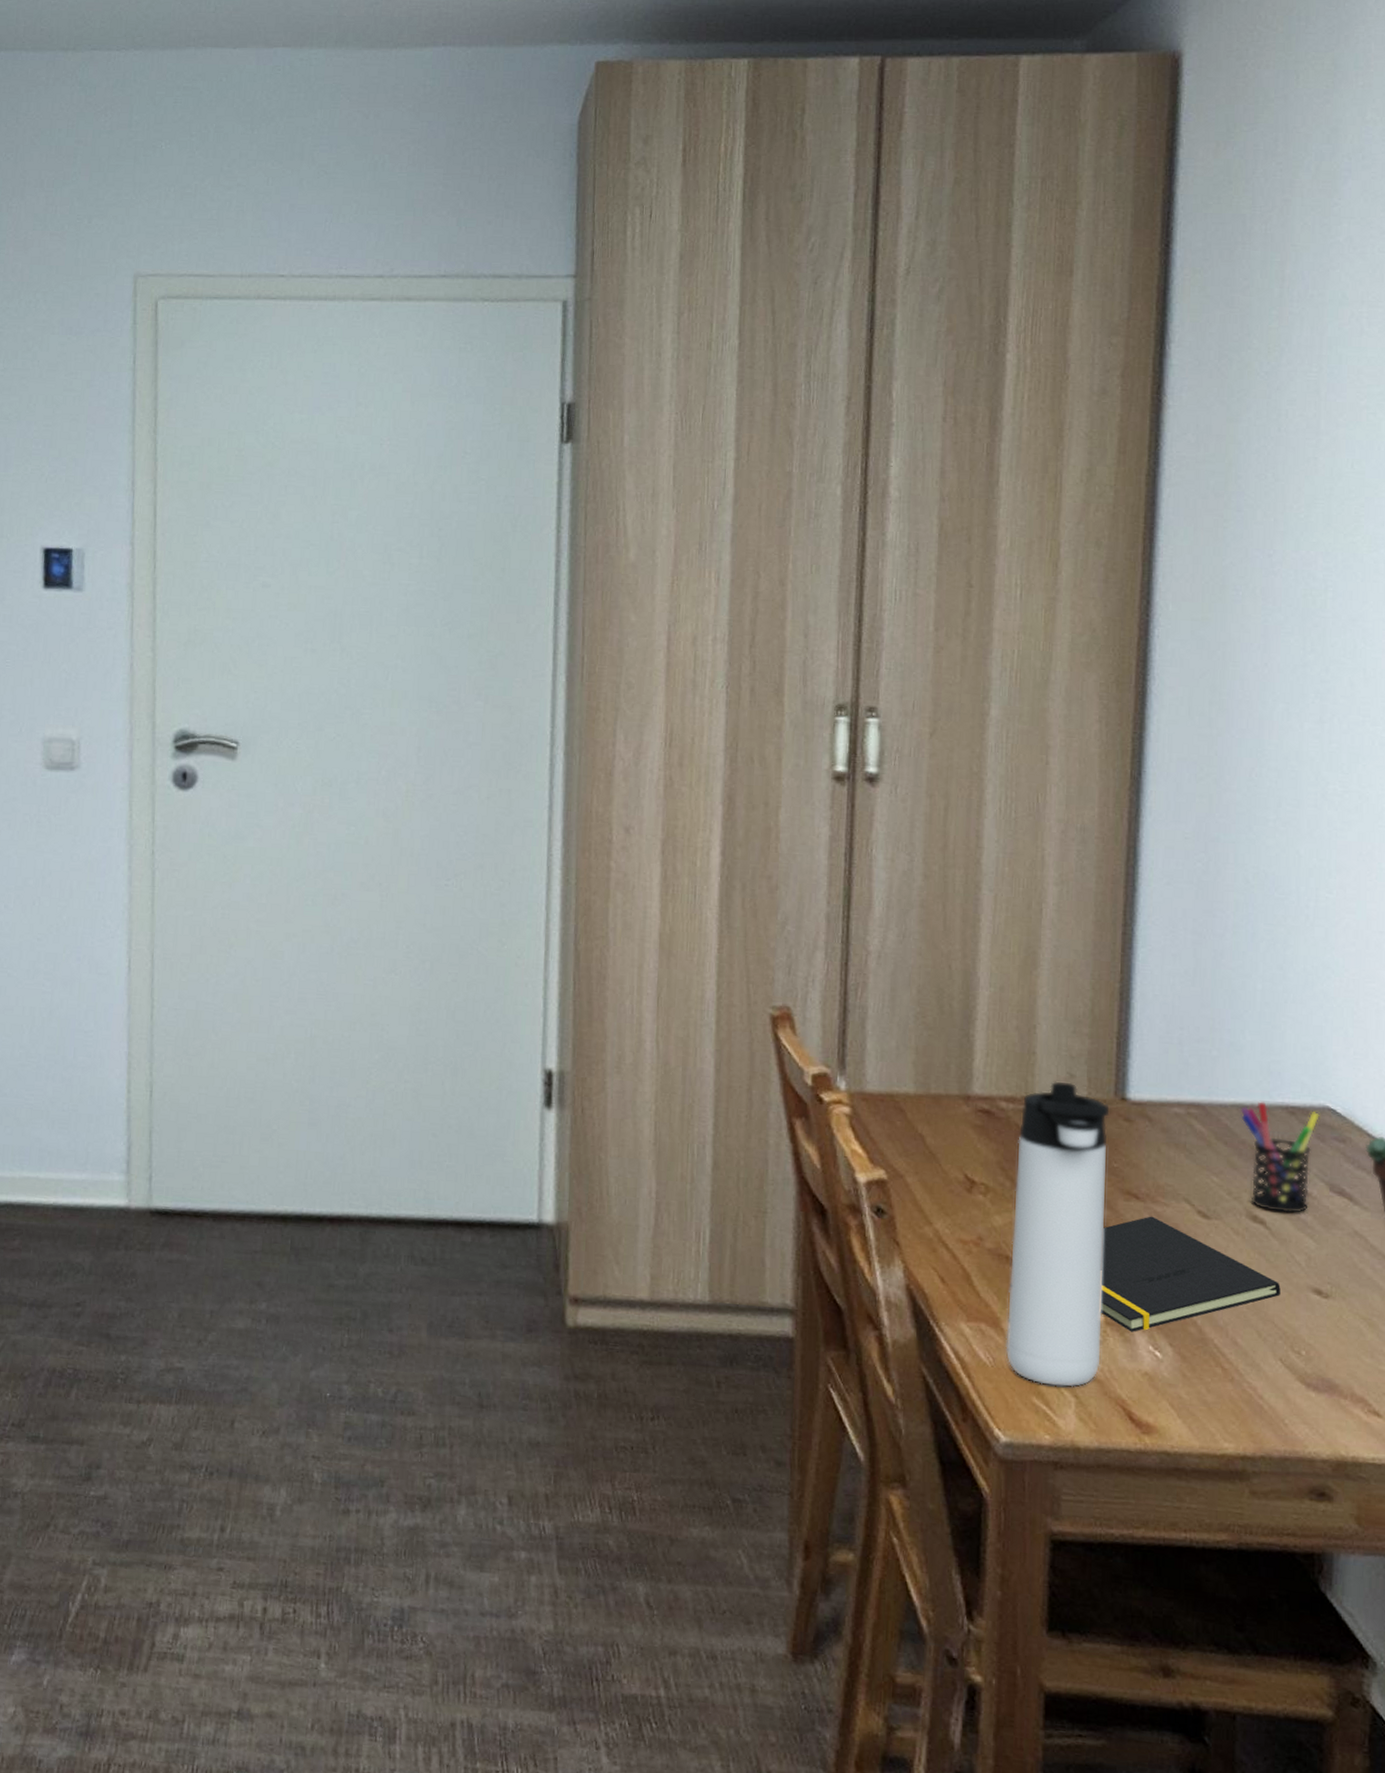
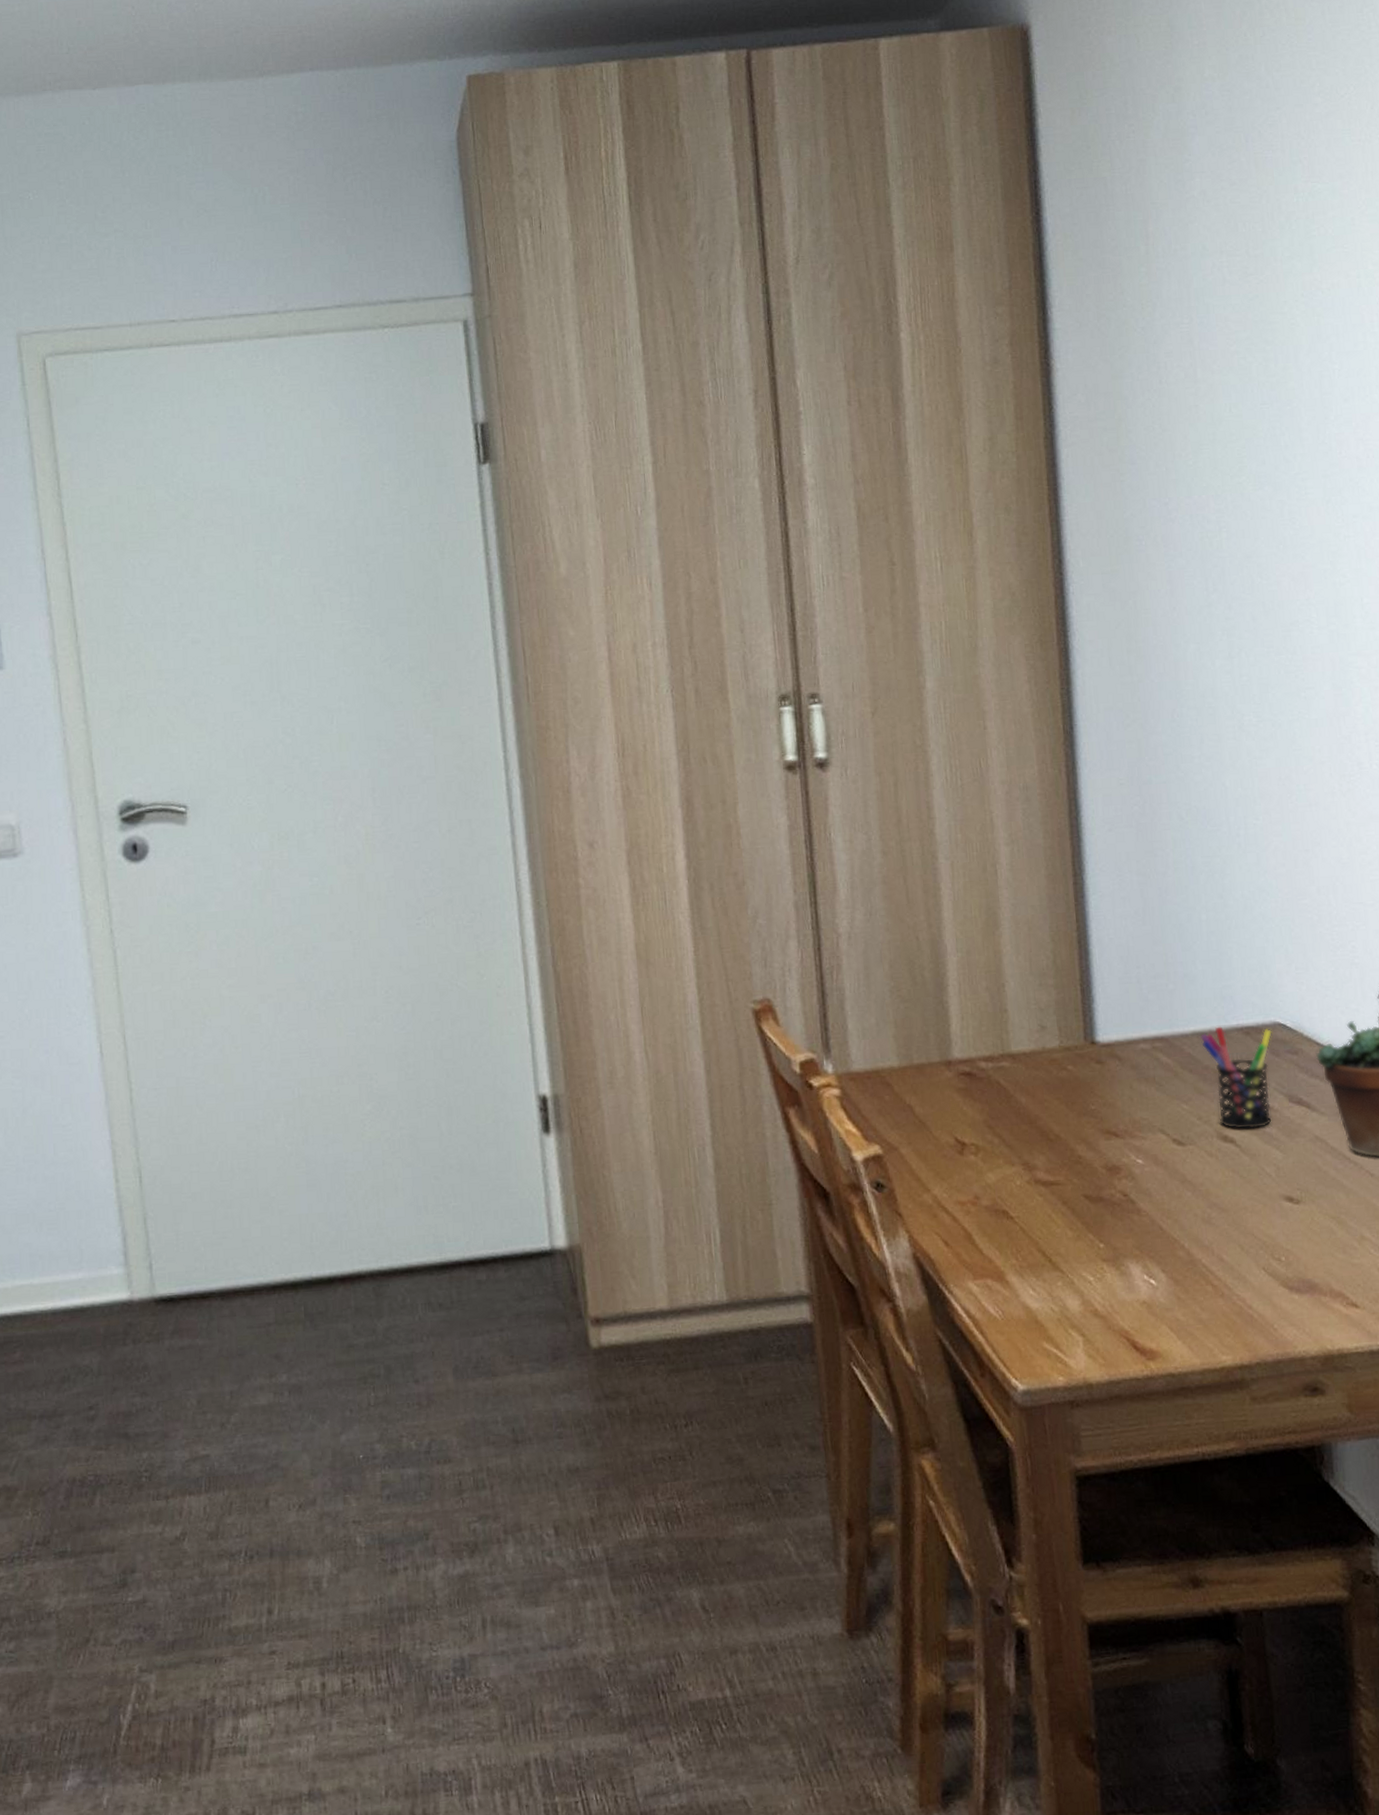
thermos bottle: present [1005,1081,1110,1388] -> none [1000,1034,1102,1329]
notepad: present [1101,1216,1281,1332] -> none [1088,1151,1256,1265]

